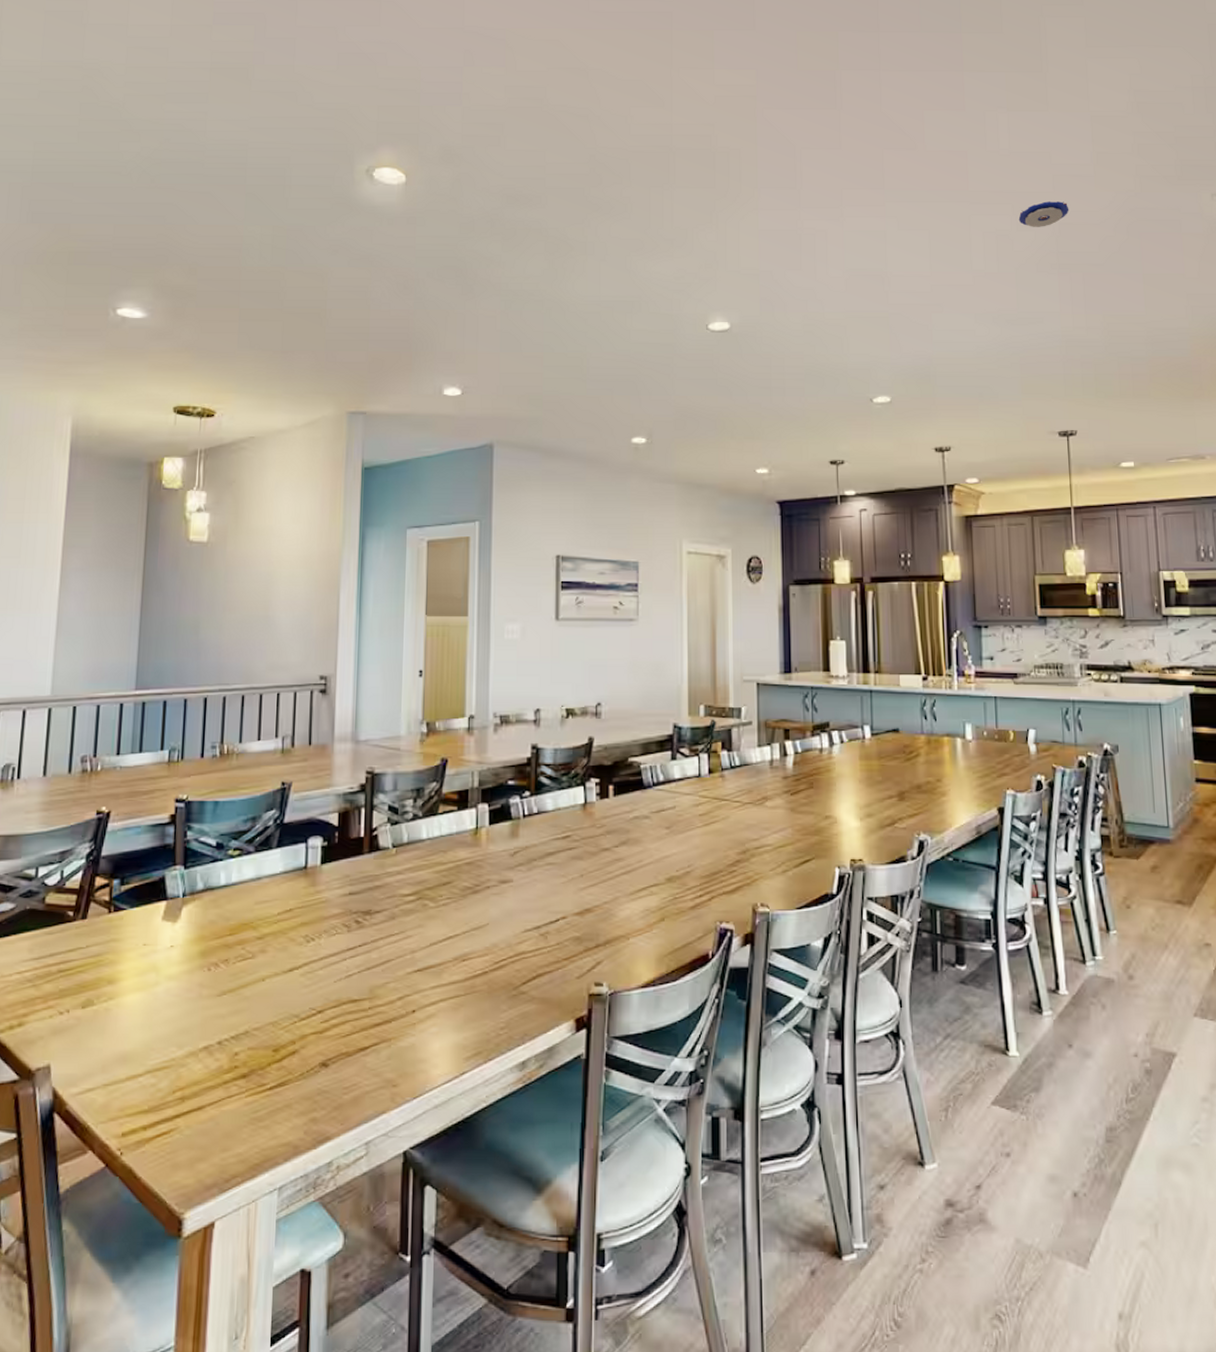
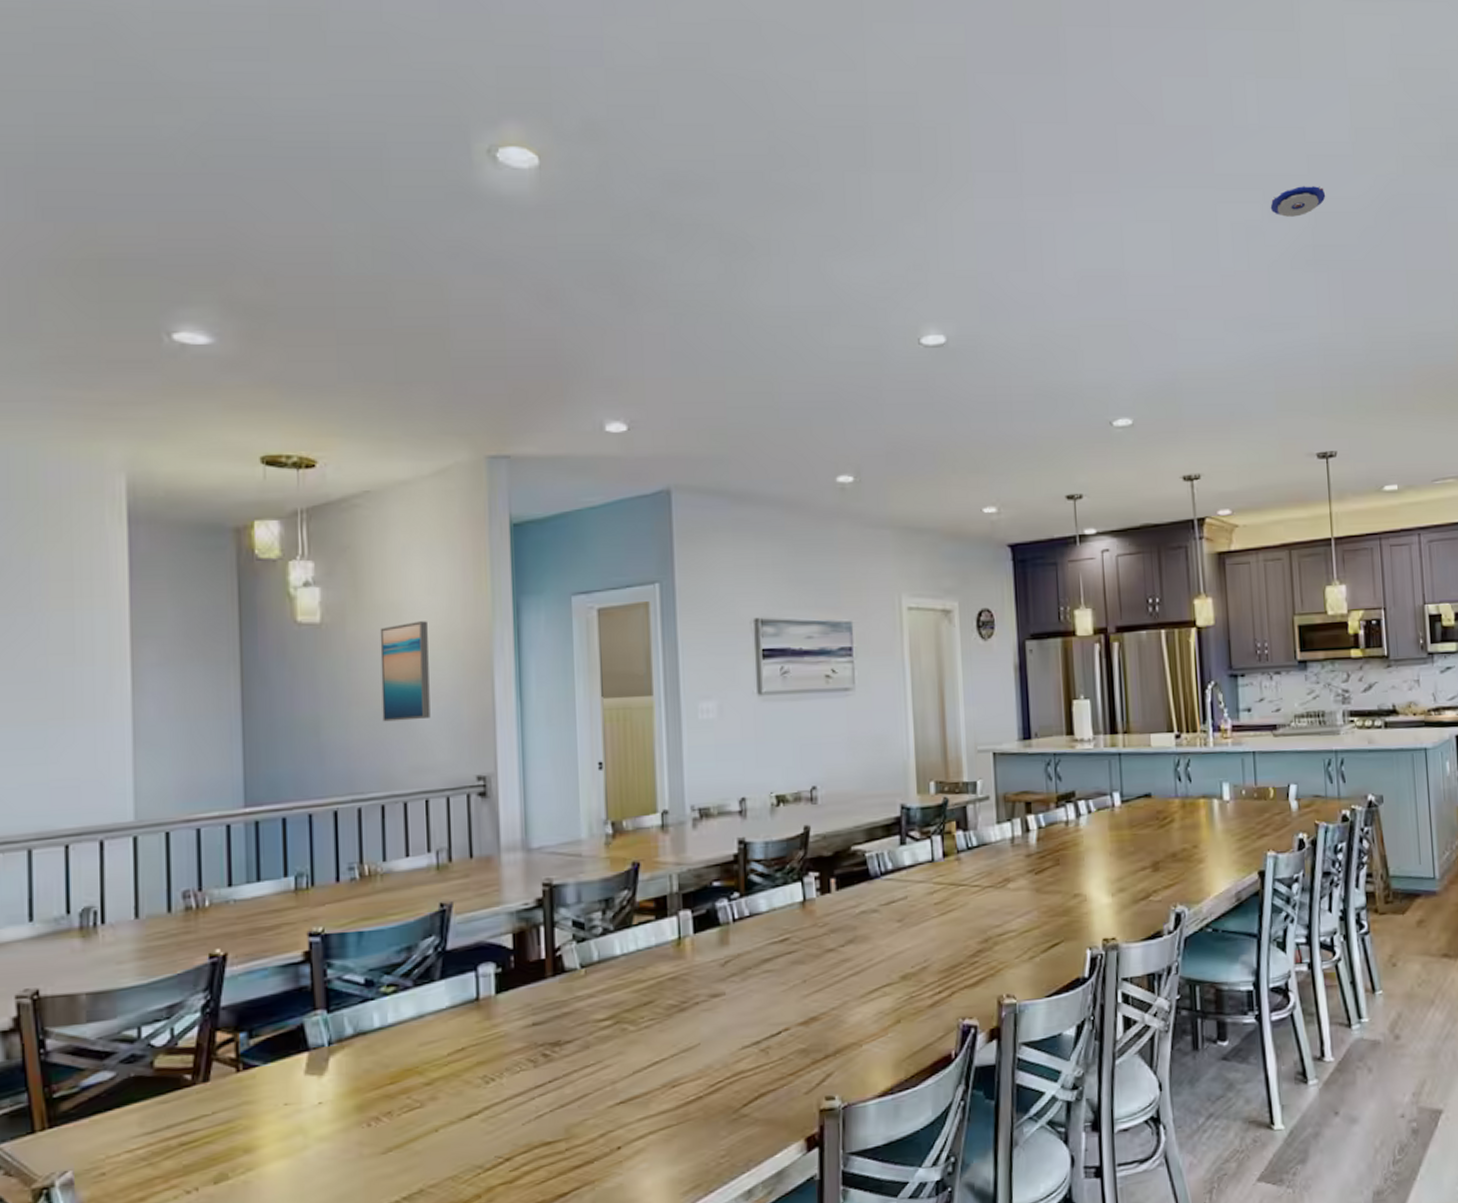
wall art: none [249,544,290,626] -> present [380,621,431,722]

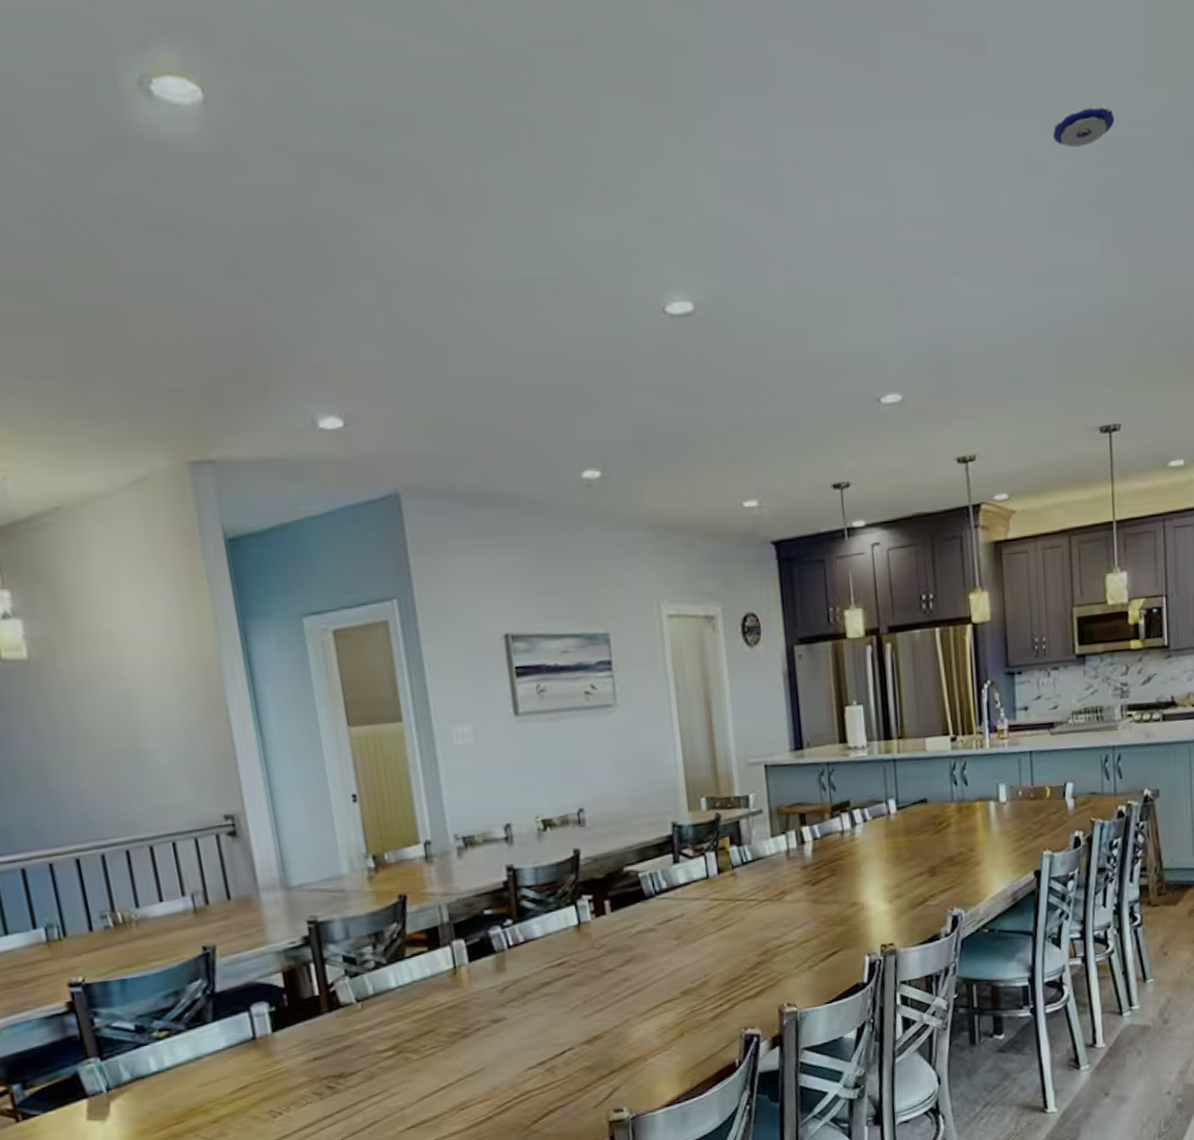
wall art: present [380,621,431,722] -> none [95,652,165,763]

